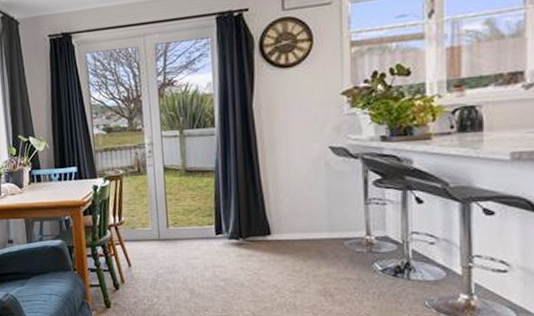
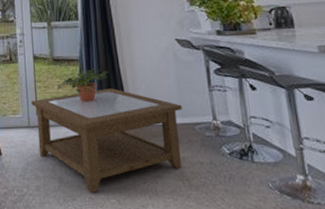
coffee table: none [161,201,331,305] -> present [31,88,182,193]
potted plant: none [190,178,248,216] -> present [57,67,109,102]

